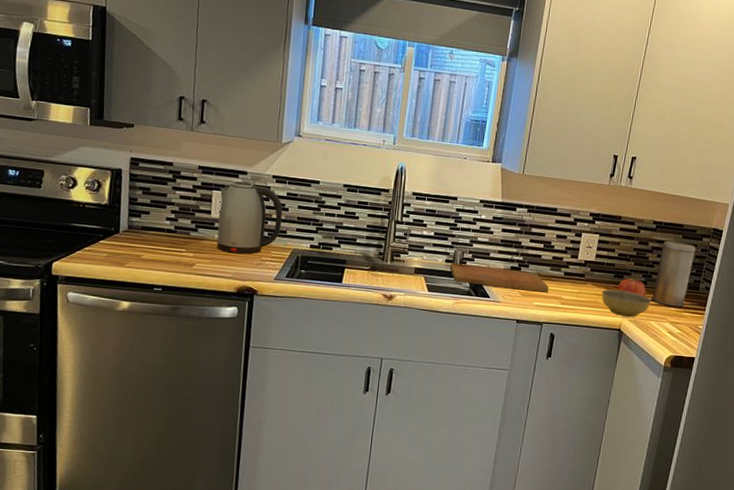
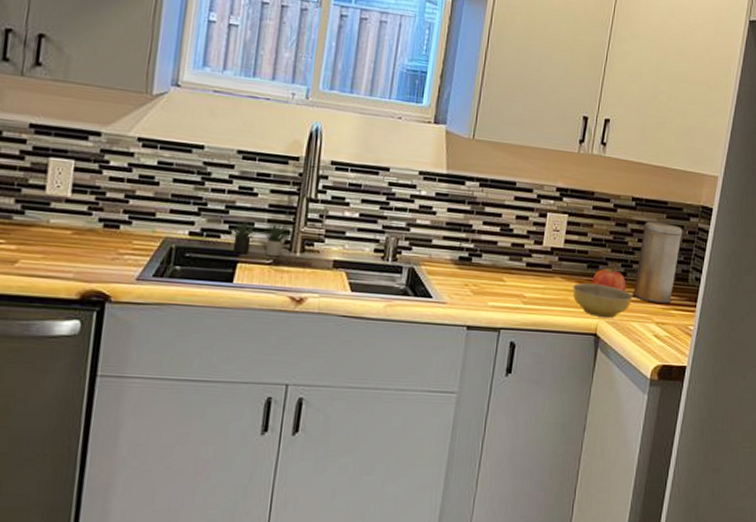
kettle: present [216,181,283,254] -> none [51,145,152,245]
succulent plant: none [338,236,383,265] -> present [228,219,291,257]
cutting board: present [450,263,549,293] -> none [380,253,508,289]

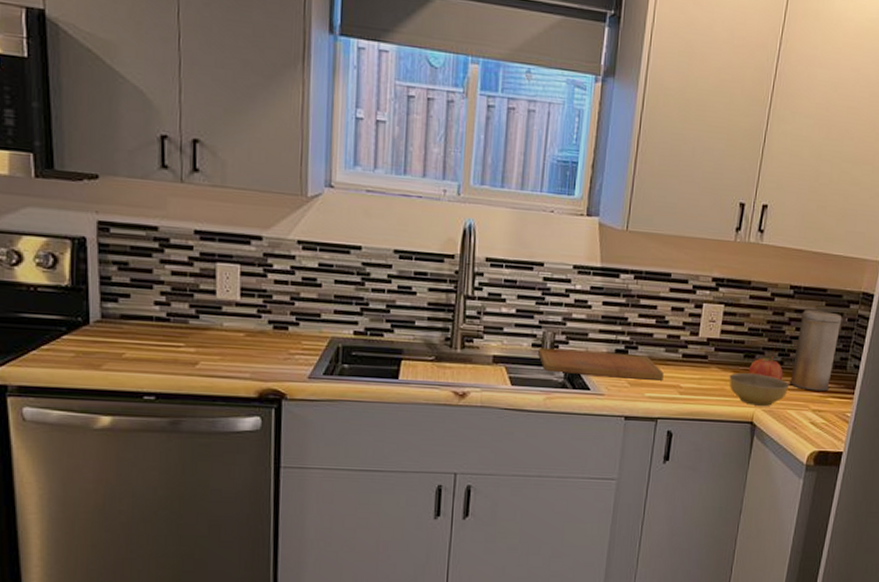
succulent plant: present [228,219,291,257] -> none [391,318,451,354]
cutting board: none [380,253,508,289] -> present [538,347,664,380]

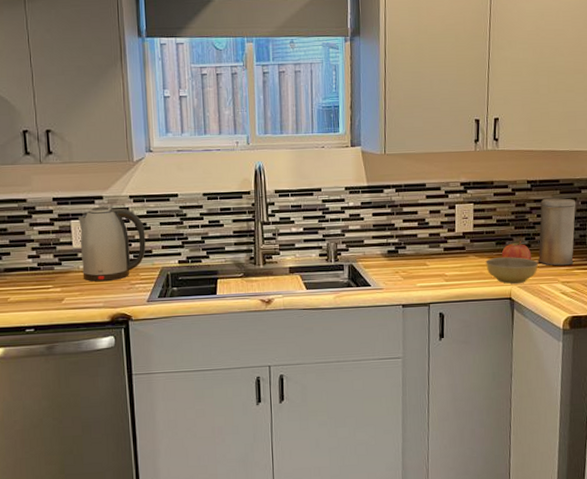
kettle: none [226,249,314,346] -> present [77,206,146,281]
cutting board: present [538,347,664,380] -> none [325,253,430,276]

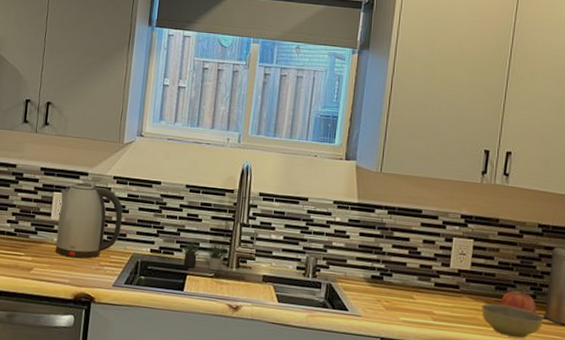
succulent plant: none [207,243,254,272] -> present [180,240,228,271]

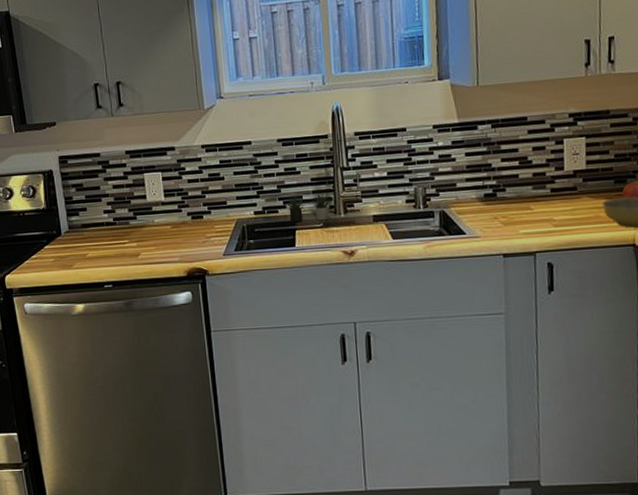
kettle: present [55,182,123,259] -> none [150,157,220,235]

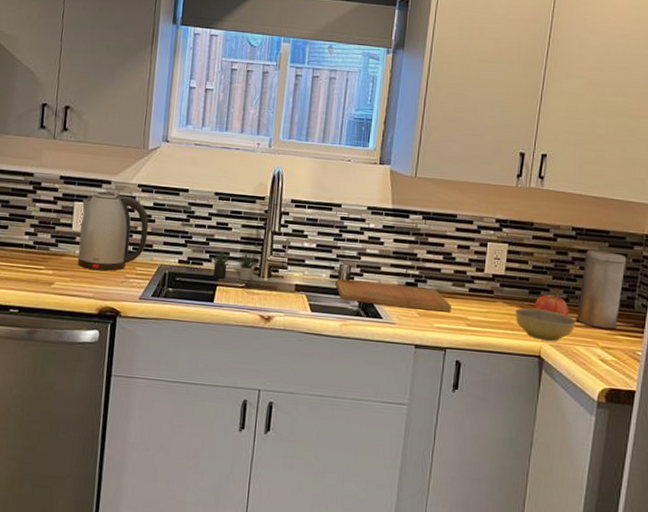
kettle: none [150,157,220,235] -> present [77,191,149,271]
cutting board: none [412,196,535,223] -> present [335,278,452,312]

